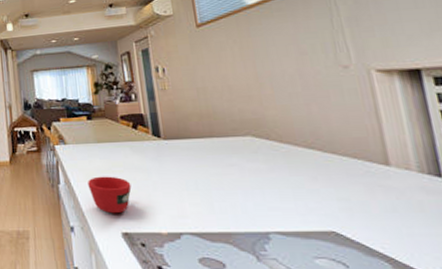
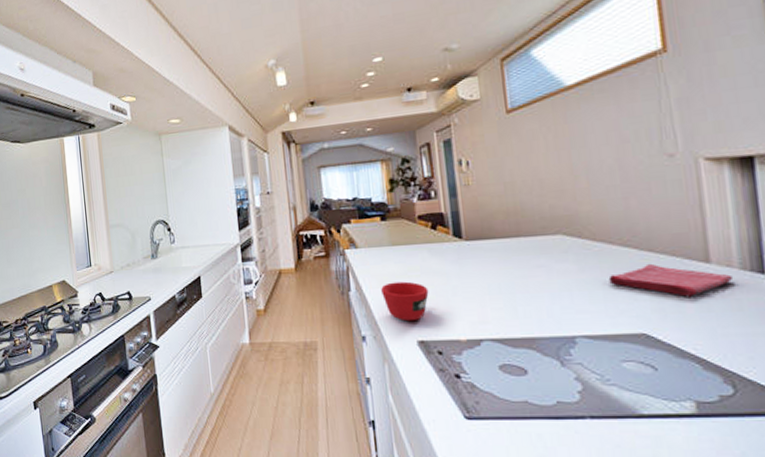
dish towel: none [296,165,413,197] -> present [608,263,734,297]

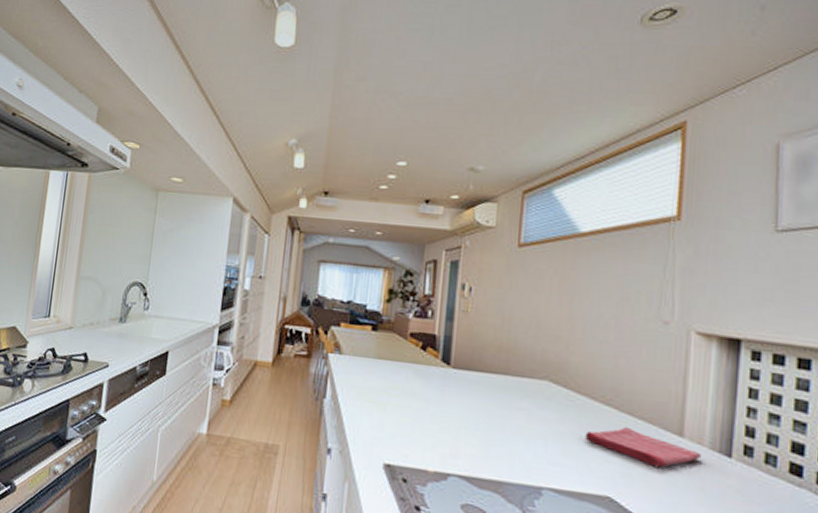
cup: present [381,281,429,322] -> none [357,396,406,443]

